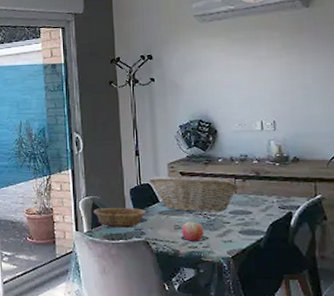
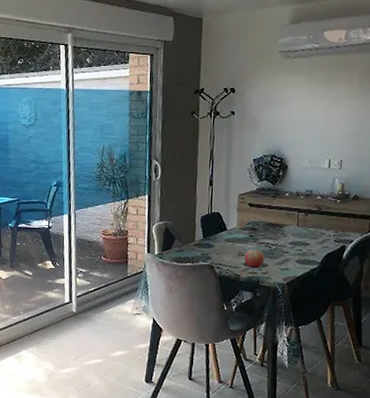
decorative bowl: present [93,208,146,229] -> none [165,233,214,253]
fruit basket: present [149,175,240,212] -> none [220,206,302,242]

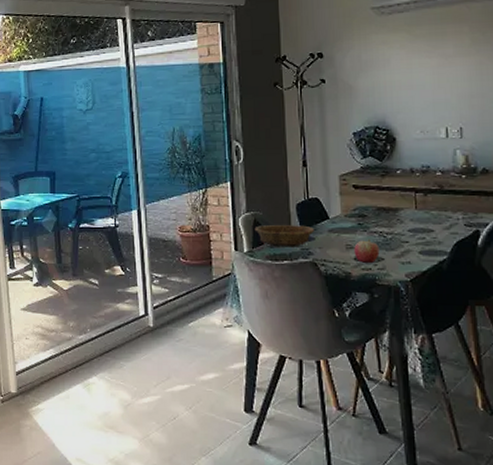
decorative bowl: none [165,233,214,253] -> present [254,225,314,249]

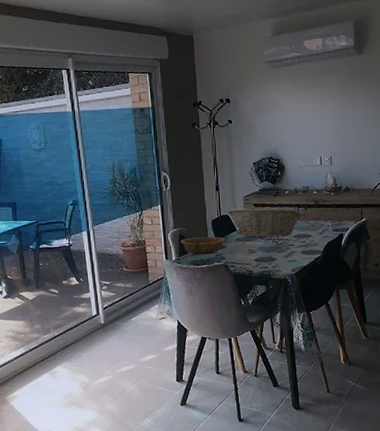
fruit basket: none [318,188,421,230] -> present [228,206,303,238]
apple: present [354,239,380,263] -> none [255,244,273,263]

